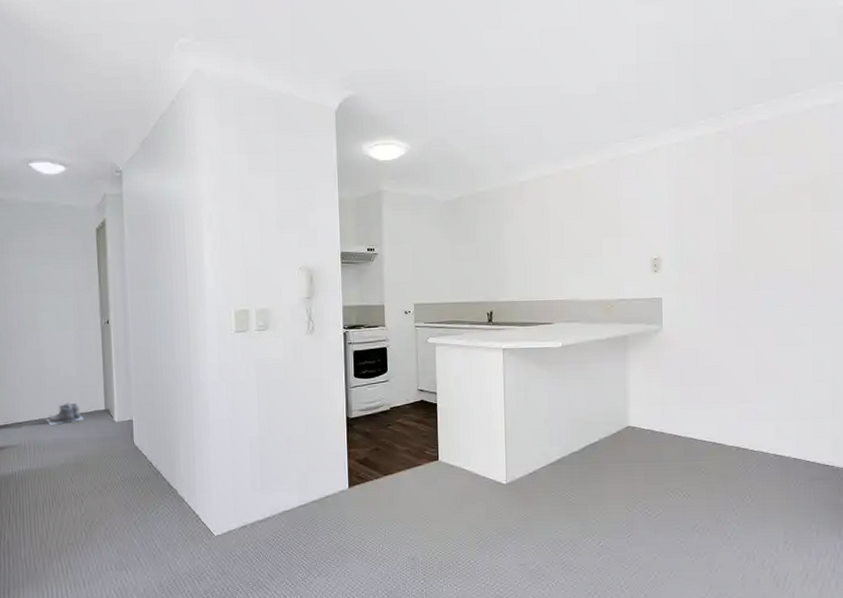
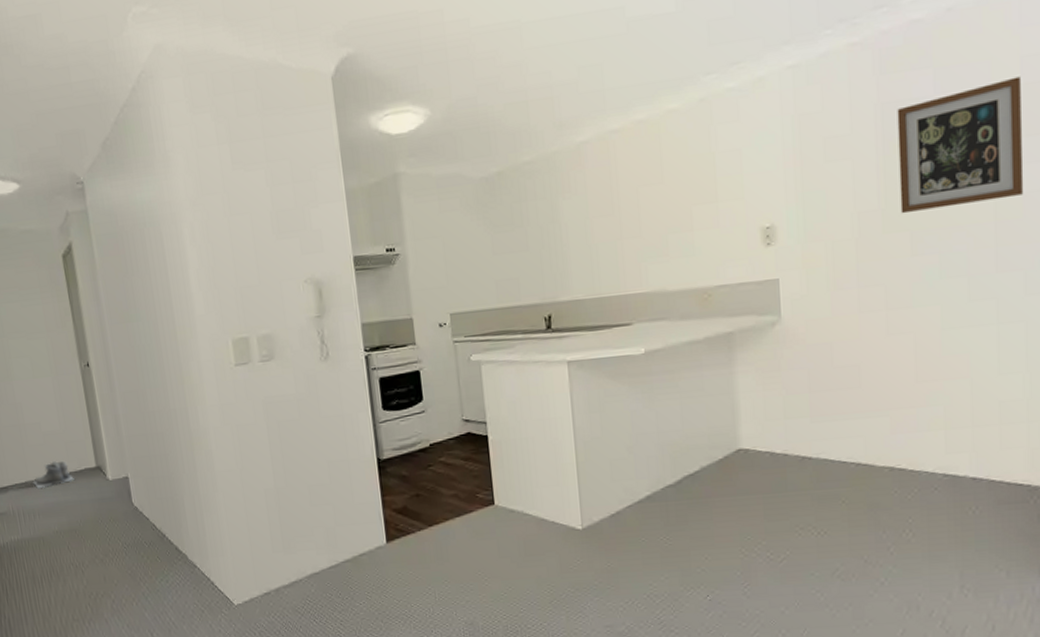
wall art: none [748,168,832,258] -> present [897,76,1024,214]

